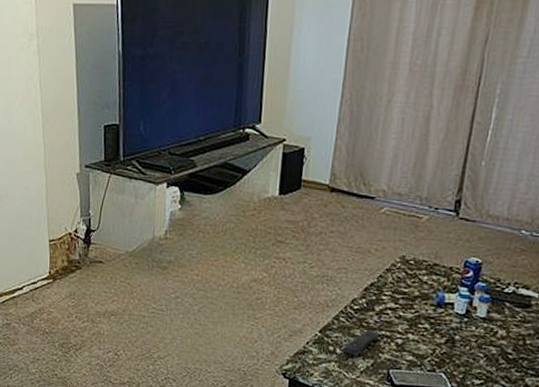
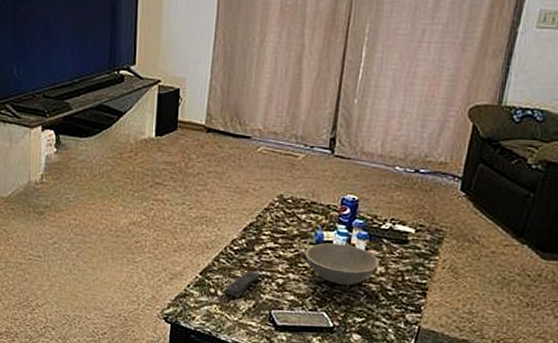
soup bowl: none [425,304,501,348] -> present [305,243,379,286]

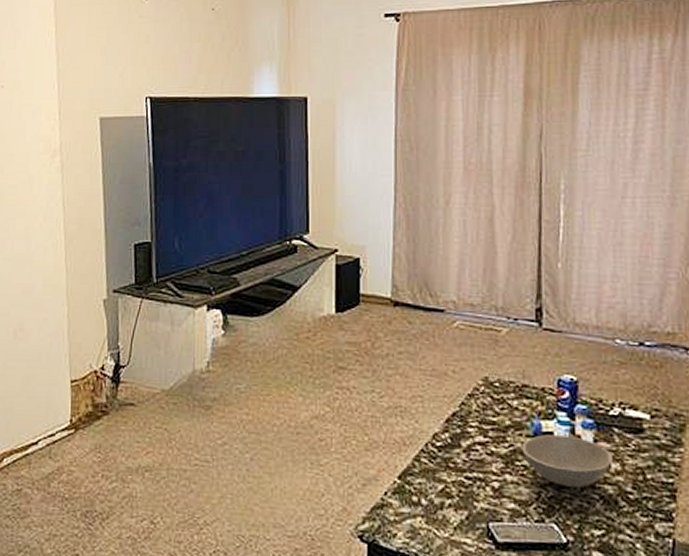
remote control: present [224,270,262,298] -> none [429,471,473,507]

